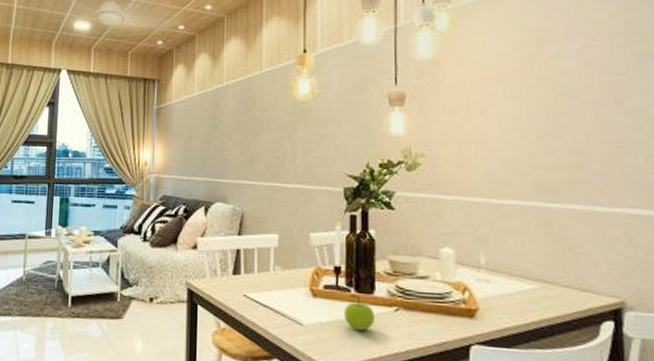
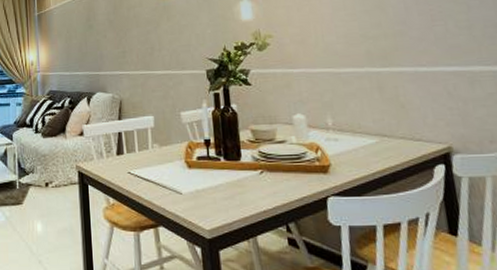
fruit: present [345,294,374,331] -> none [217,162,244,194]

